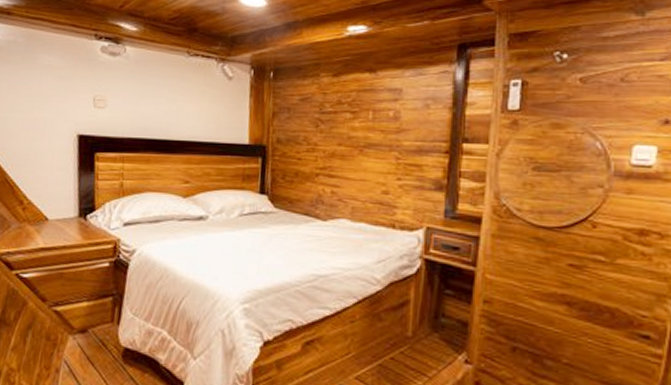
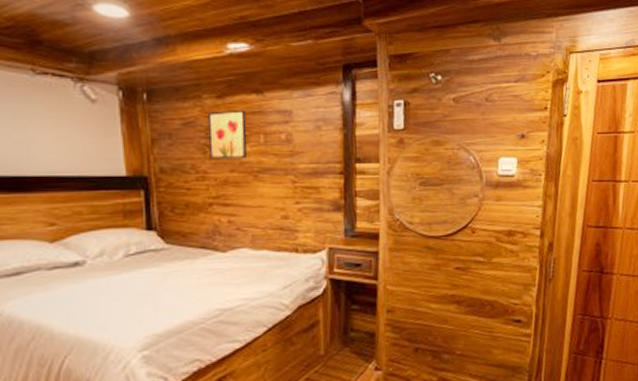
wall art: none [321,87,358,134] -> present [208,109,247,160]

